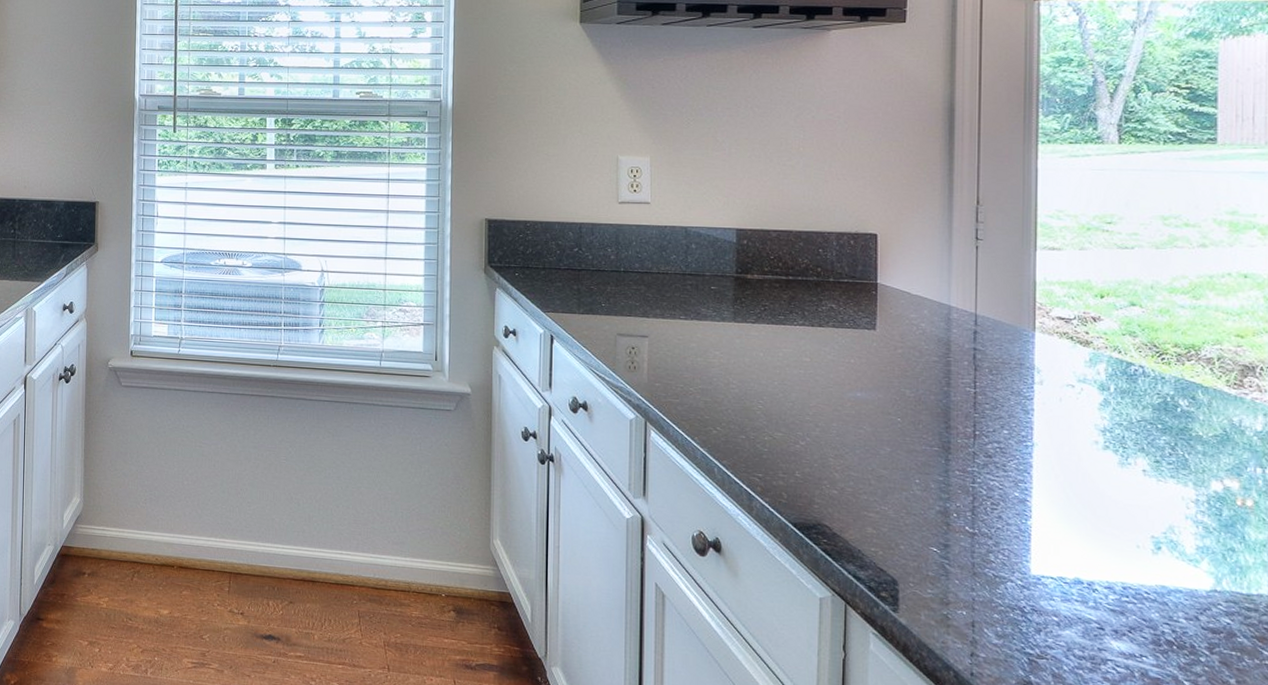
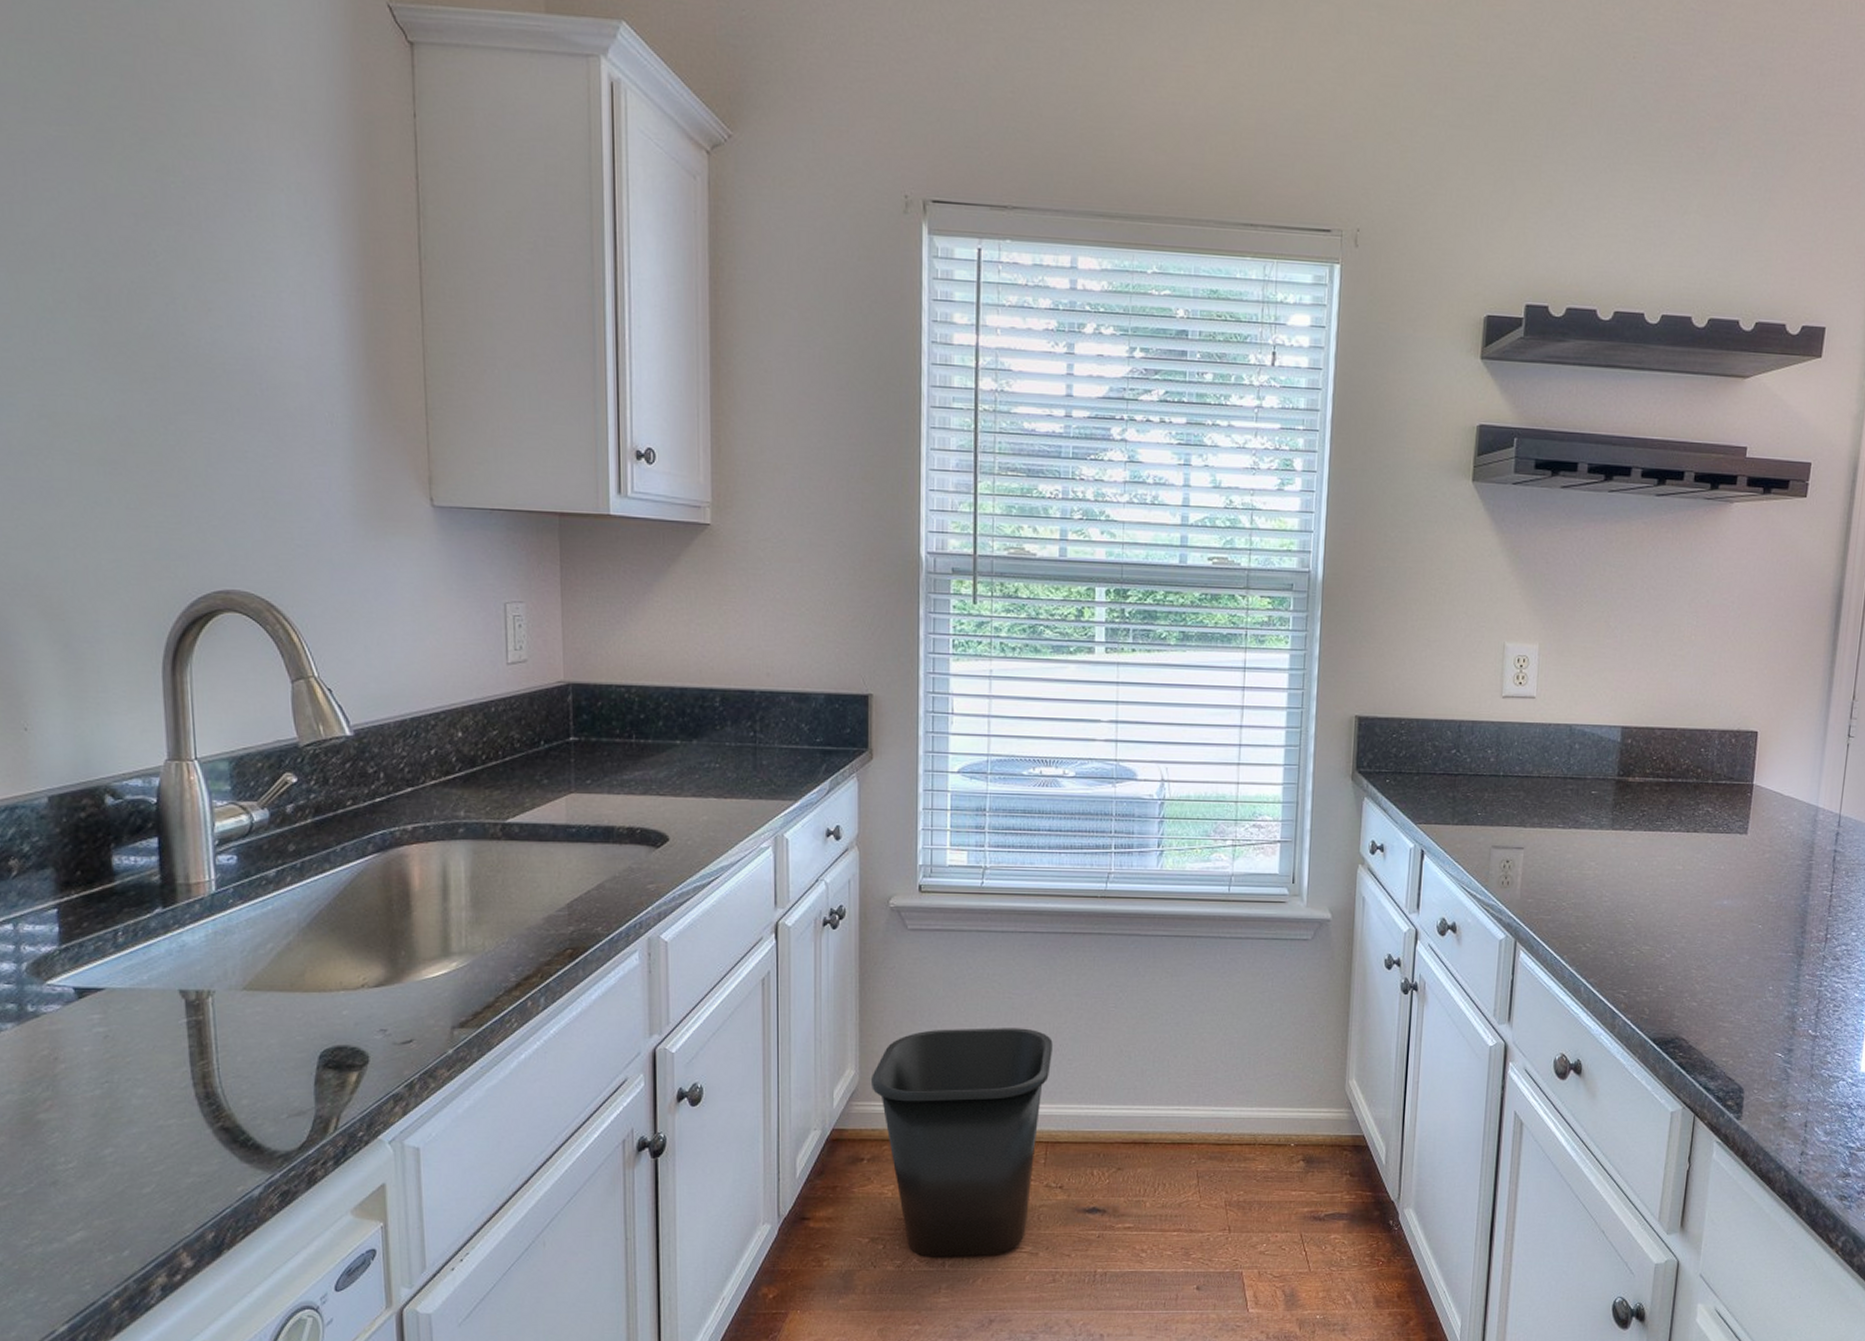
waste bin: none [91,469,235,668] -> present [870,1028,1053,1257]

